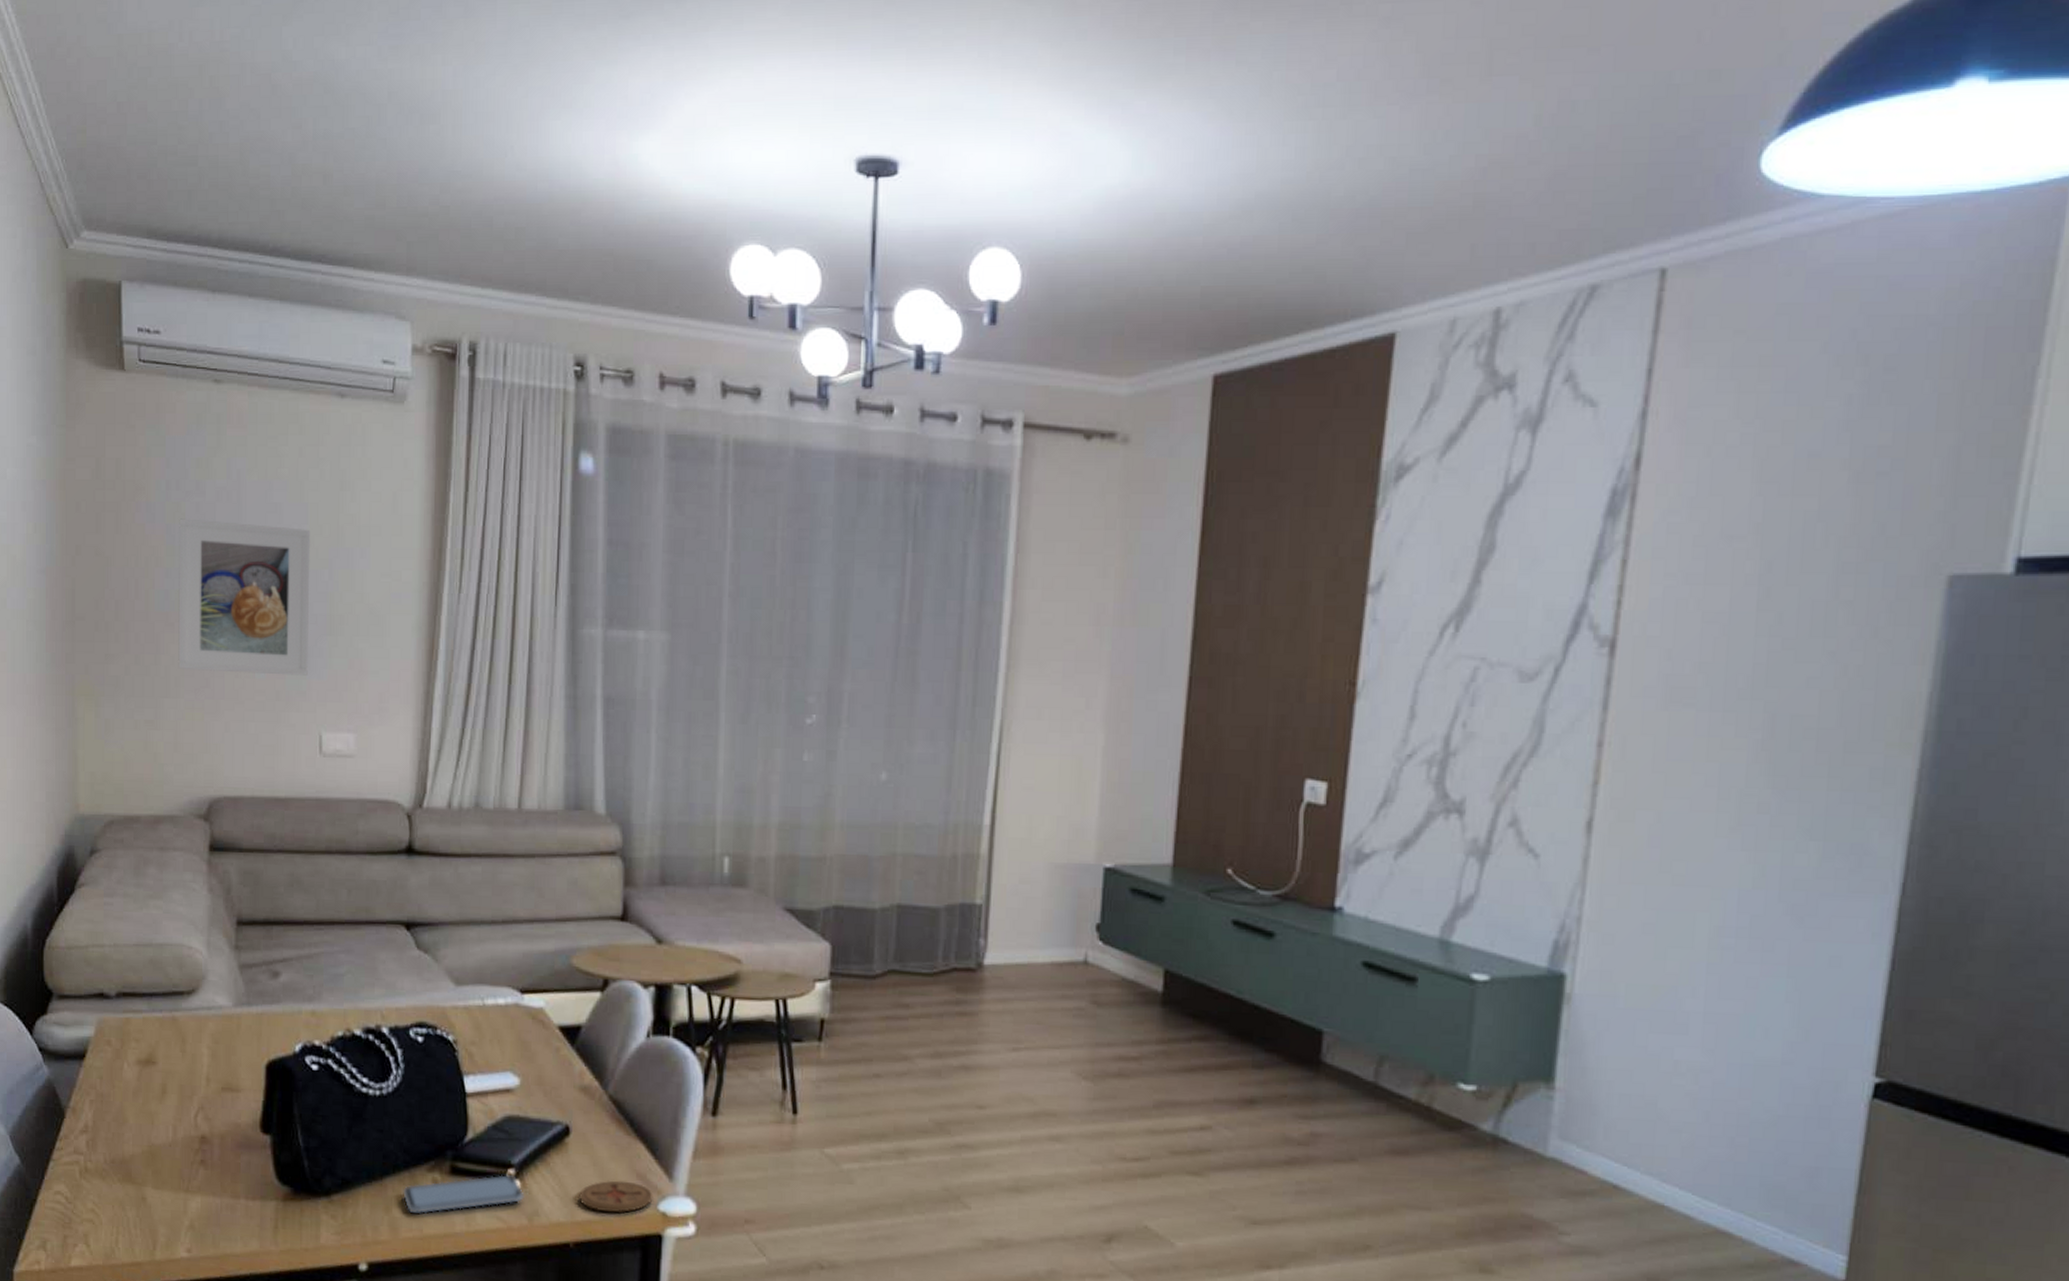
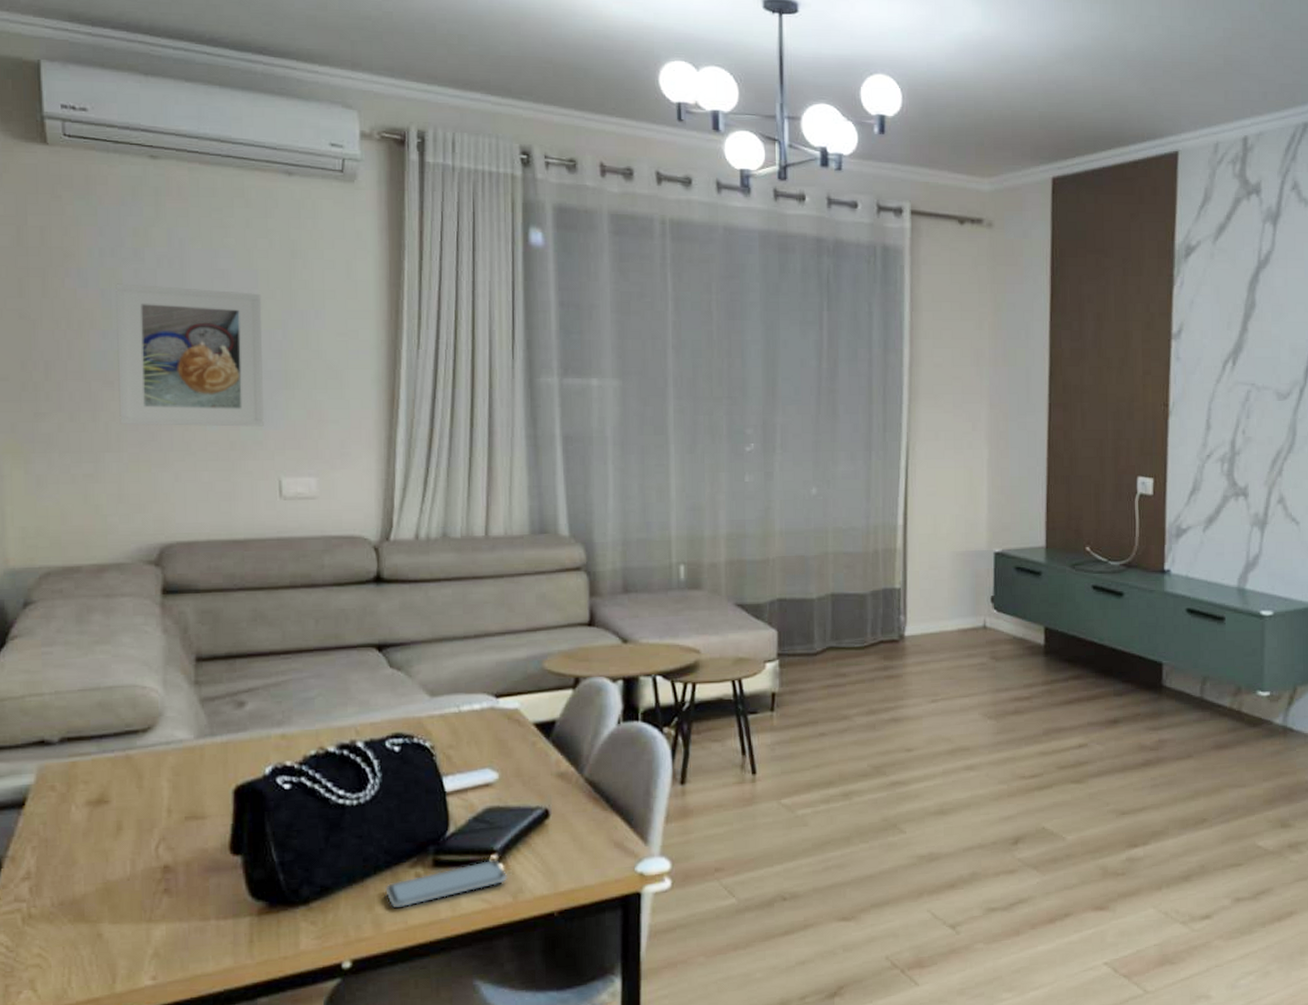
coaster: present [578,1180,653,1214] -> none [560,850,631,881]

